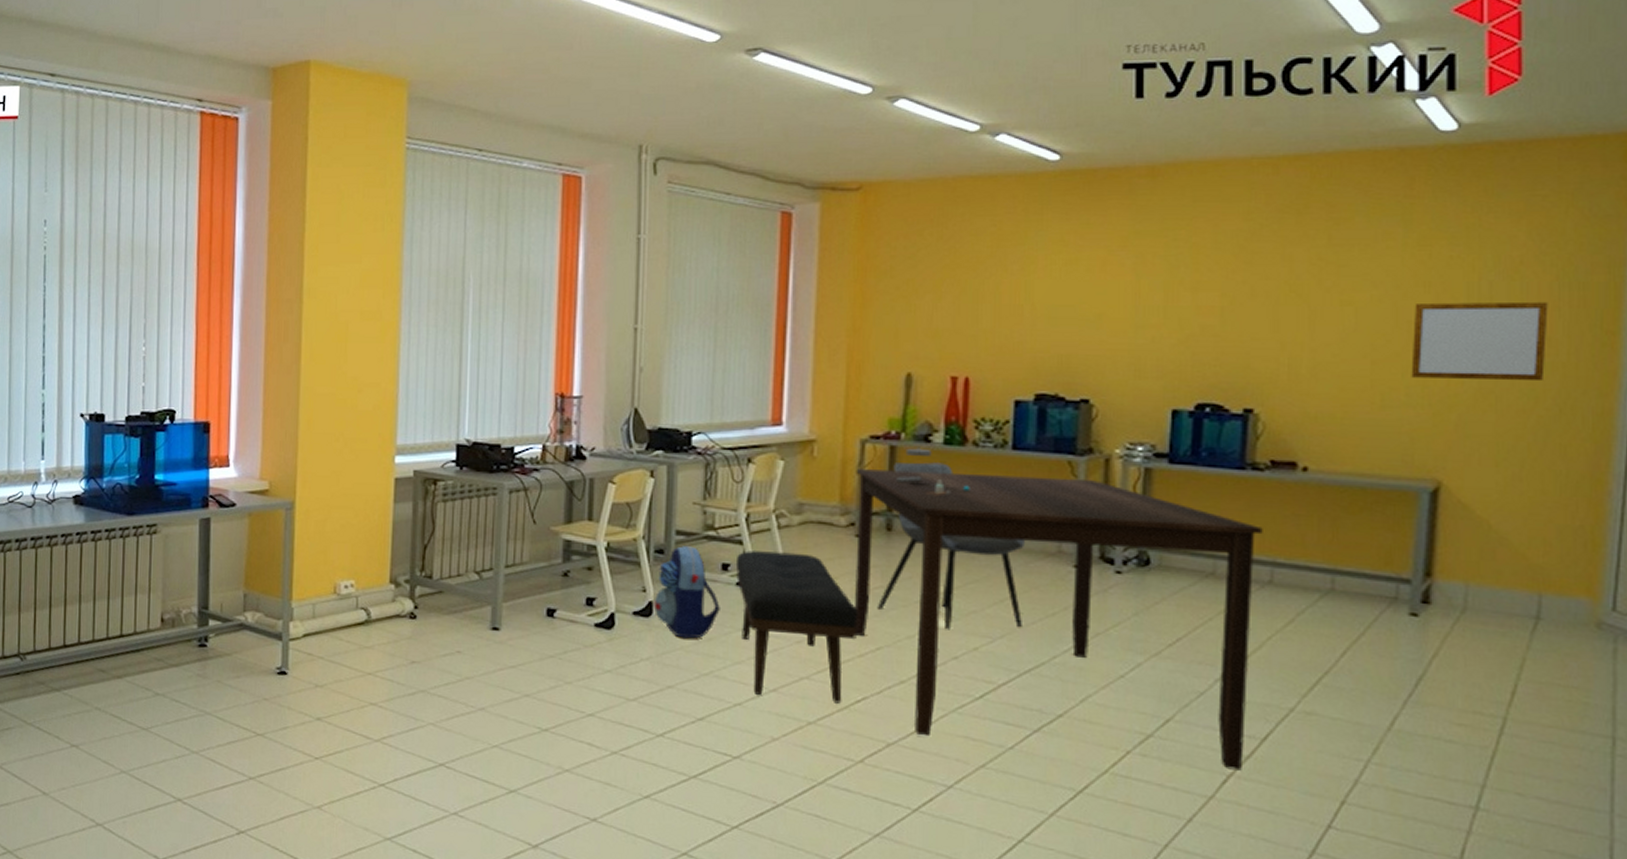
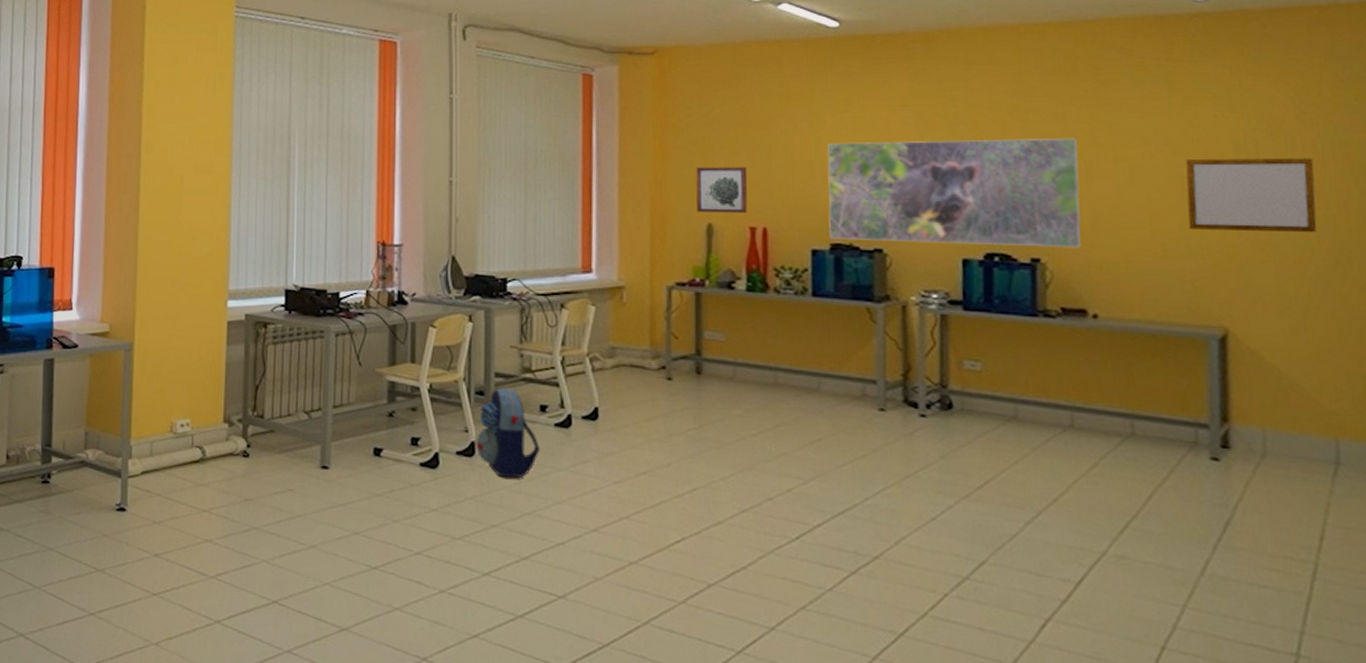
dining table: present [735,447,1263,771] -> none [553,293,1060,615]
dining chair: present [877,462,1024,630] -> none [691,308,833,472]
wall art: none [897,312,952,362] -> present [696,167,748,213]
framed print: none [1035,280,1302,398] -> present [827,138,1082,248]

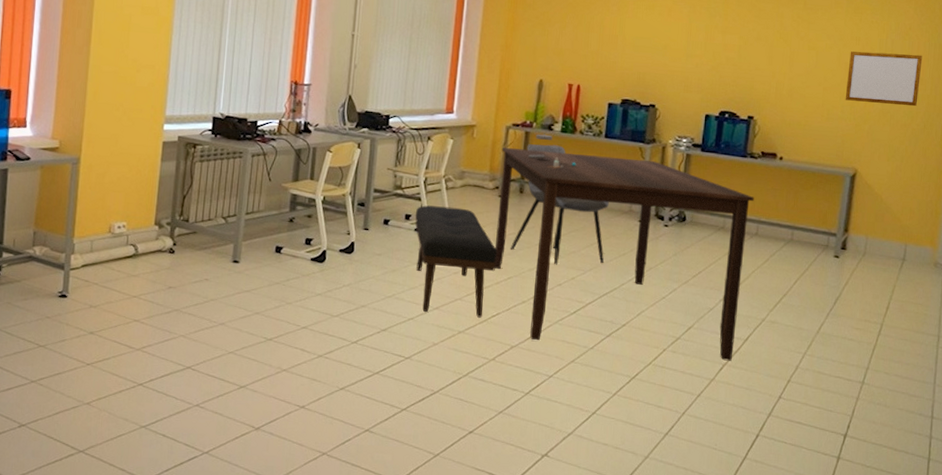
backpack: present [476,386,540,478] -> none [355,200,403,270]
dining table: none [553,293,1060,615] -> present [415,133,754,361]
dining chair: none [691,308,833,472] -> present [510,144,609,265]
wall art: present [696,167,748,213] -> none [533,35,572,73]
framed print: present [827,138,1082,248] -> none [621,24,788,110]

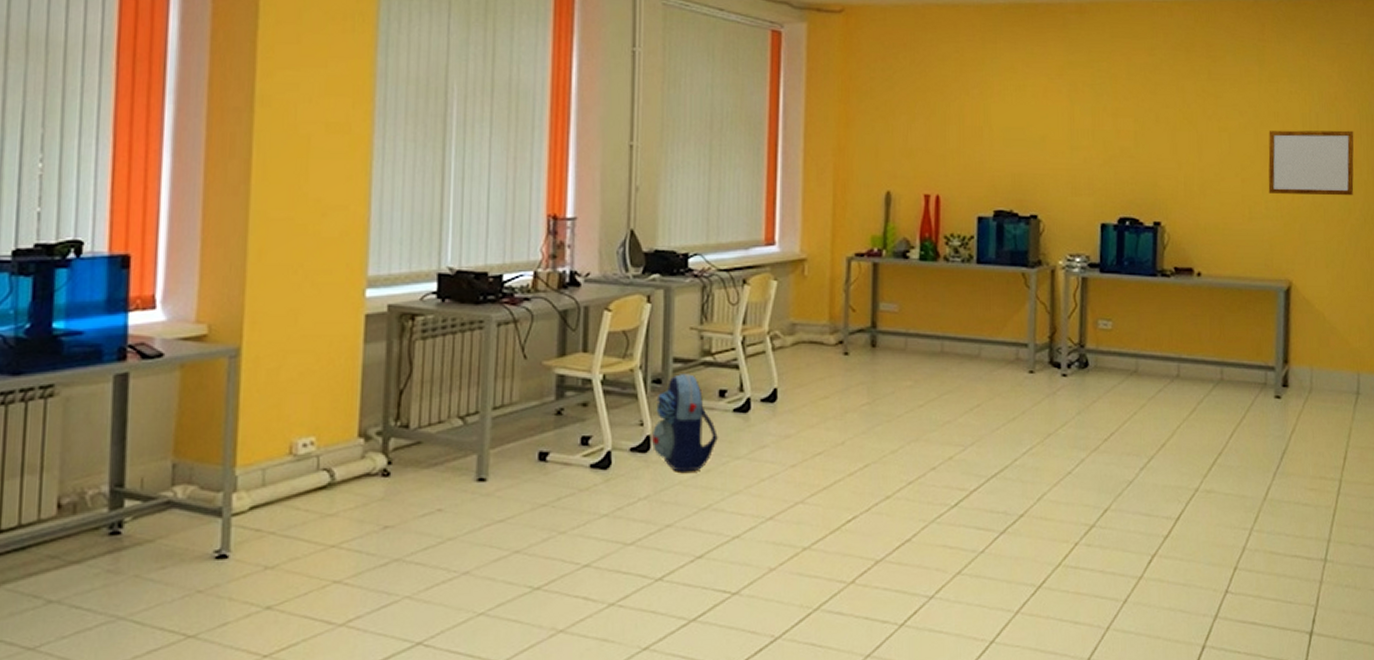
backpack: none [355,200,403,270] -> present [651,372,718,472]
dining table: present [415,133,754,361] -> none [732,263,1171,550]
dining chair: present [510,144,609,265] -> none [864,278,989,442]

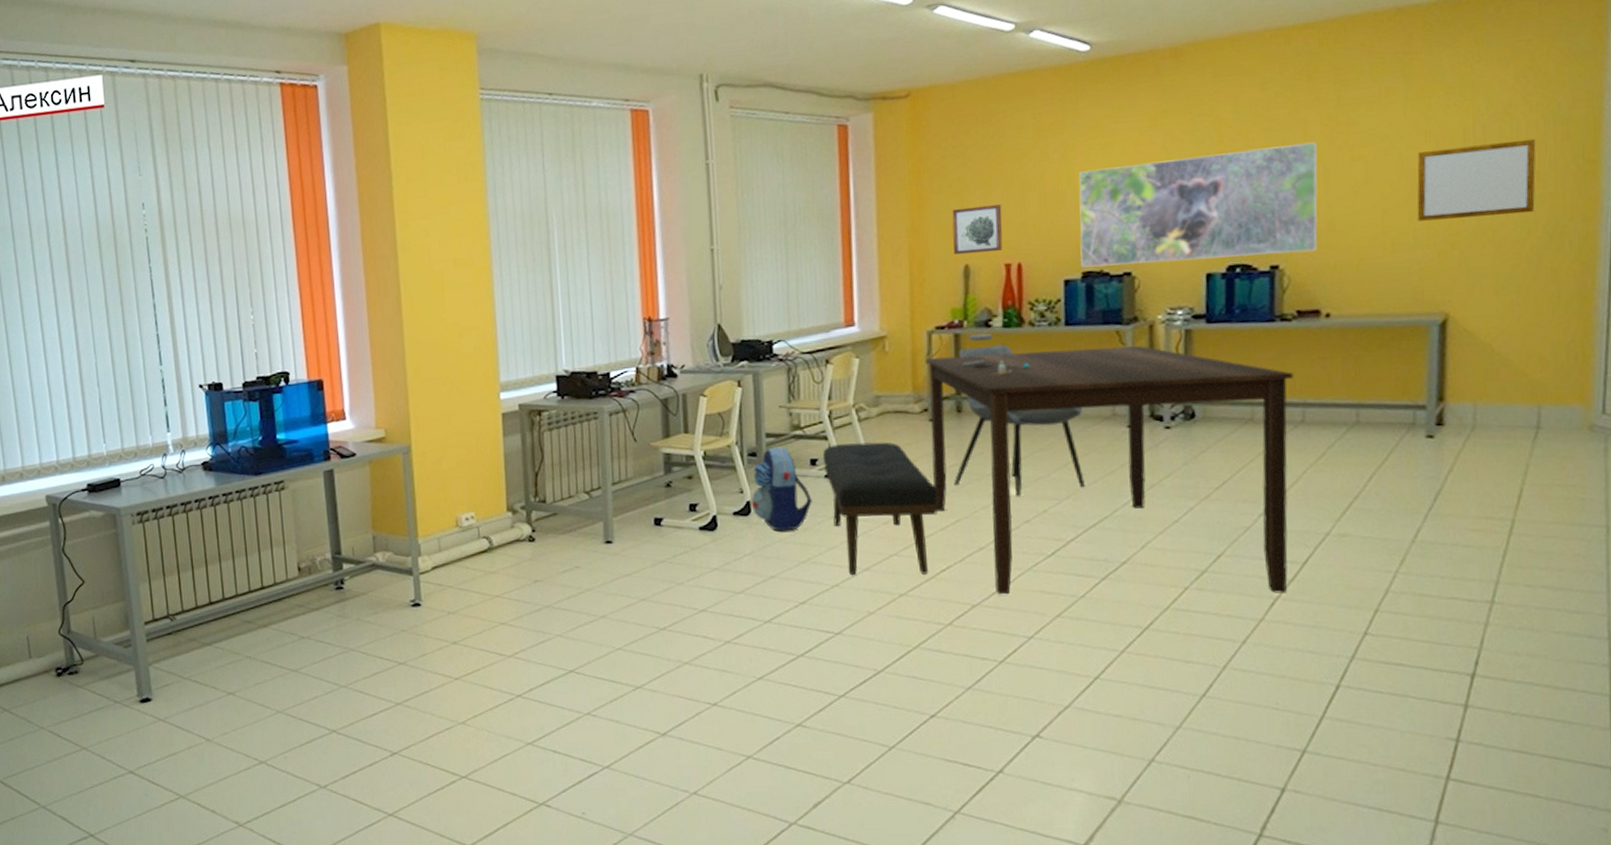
dining table: none [732,263,1171,550] -> present [822,332,1294,595]
dining chair: none [864,278,989,442] -> present [953,345,1085,497]
wall art: none [877,132,924,180] -> present [952,204,1003,254]
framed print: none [993,109,1193,212] -> present [1079,141,1318,268]

